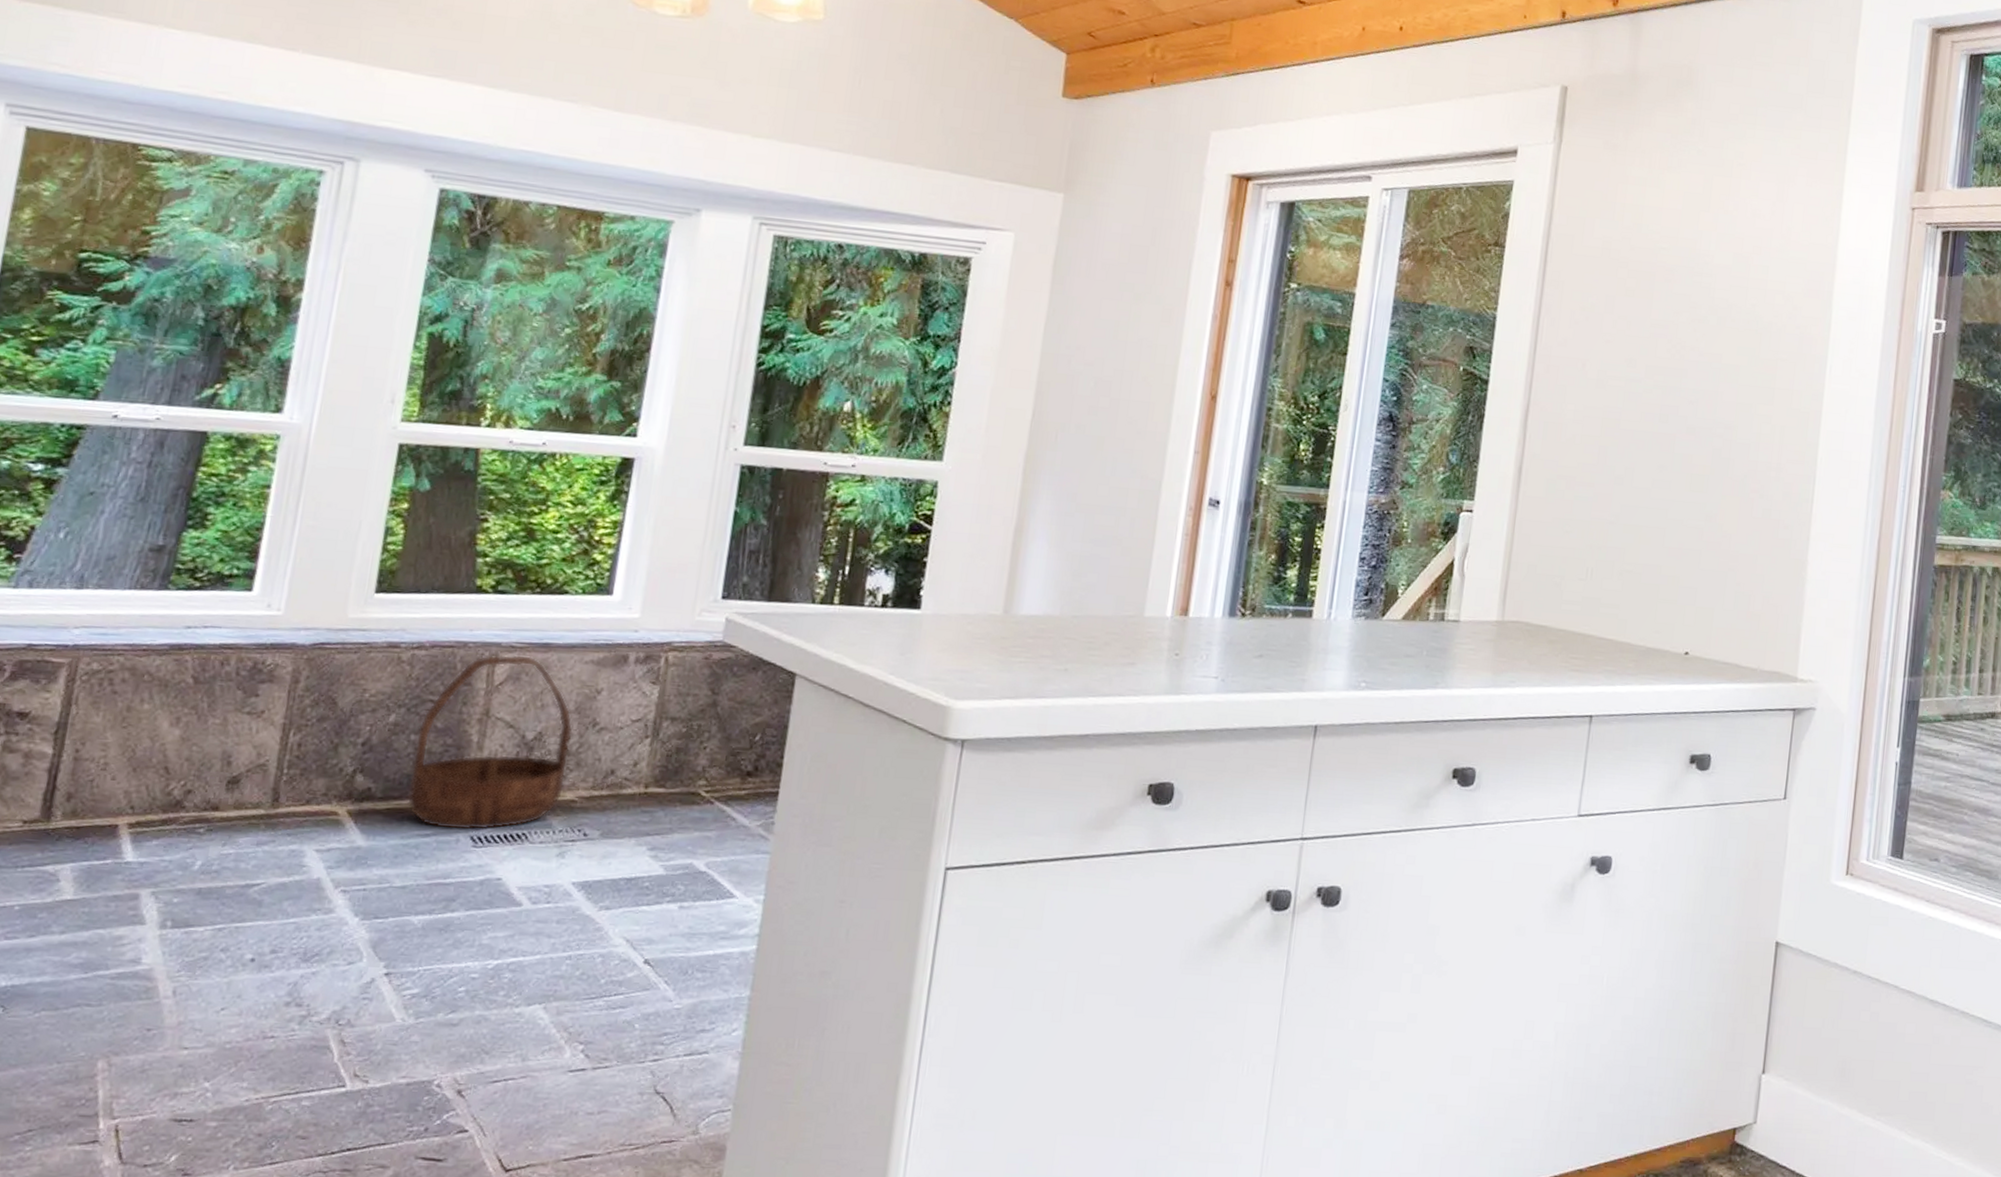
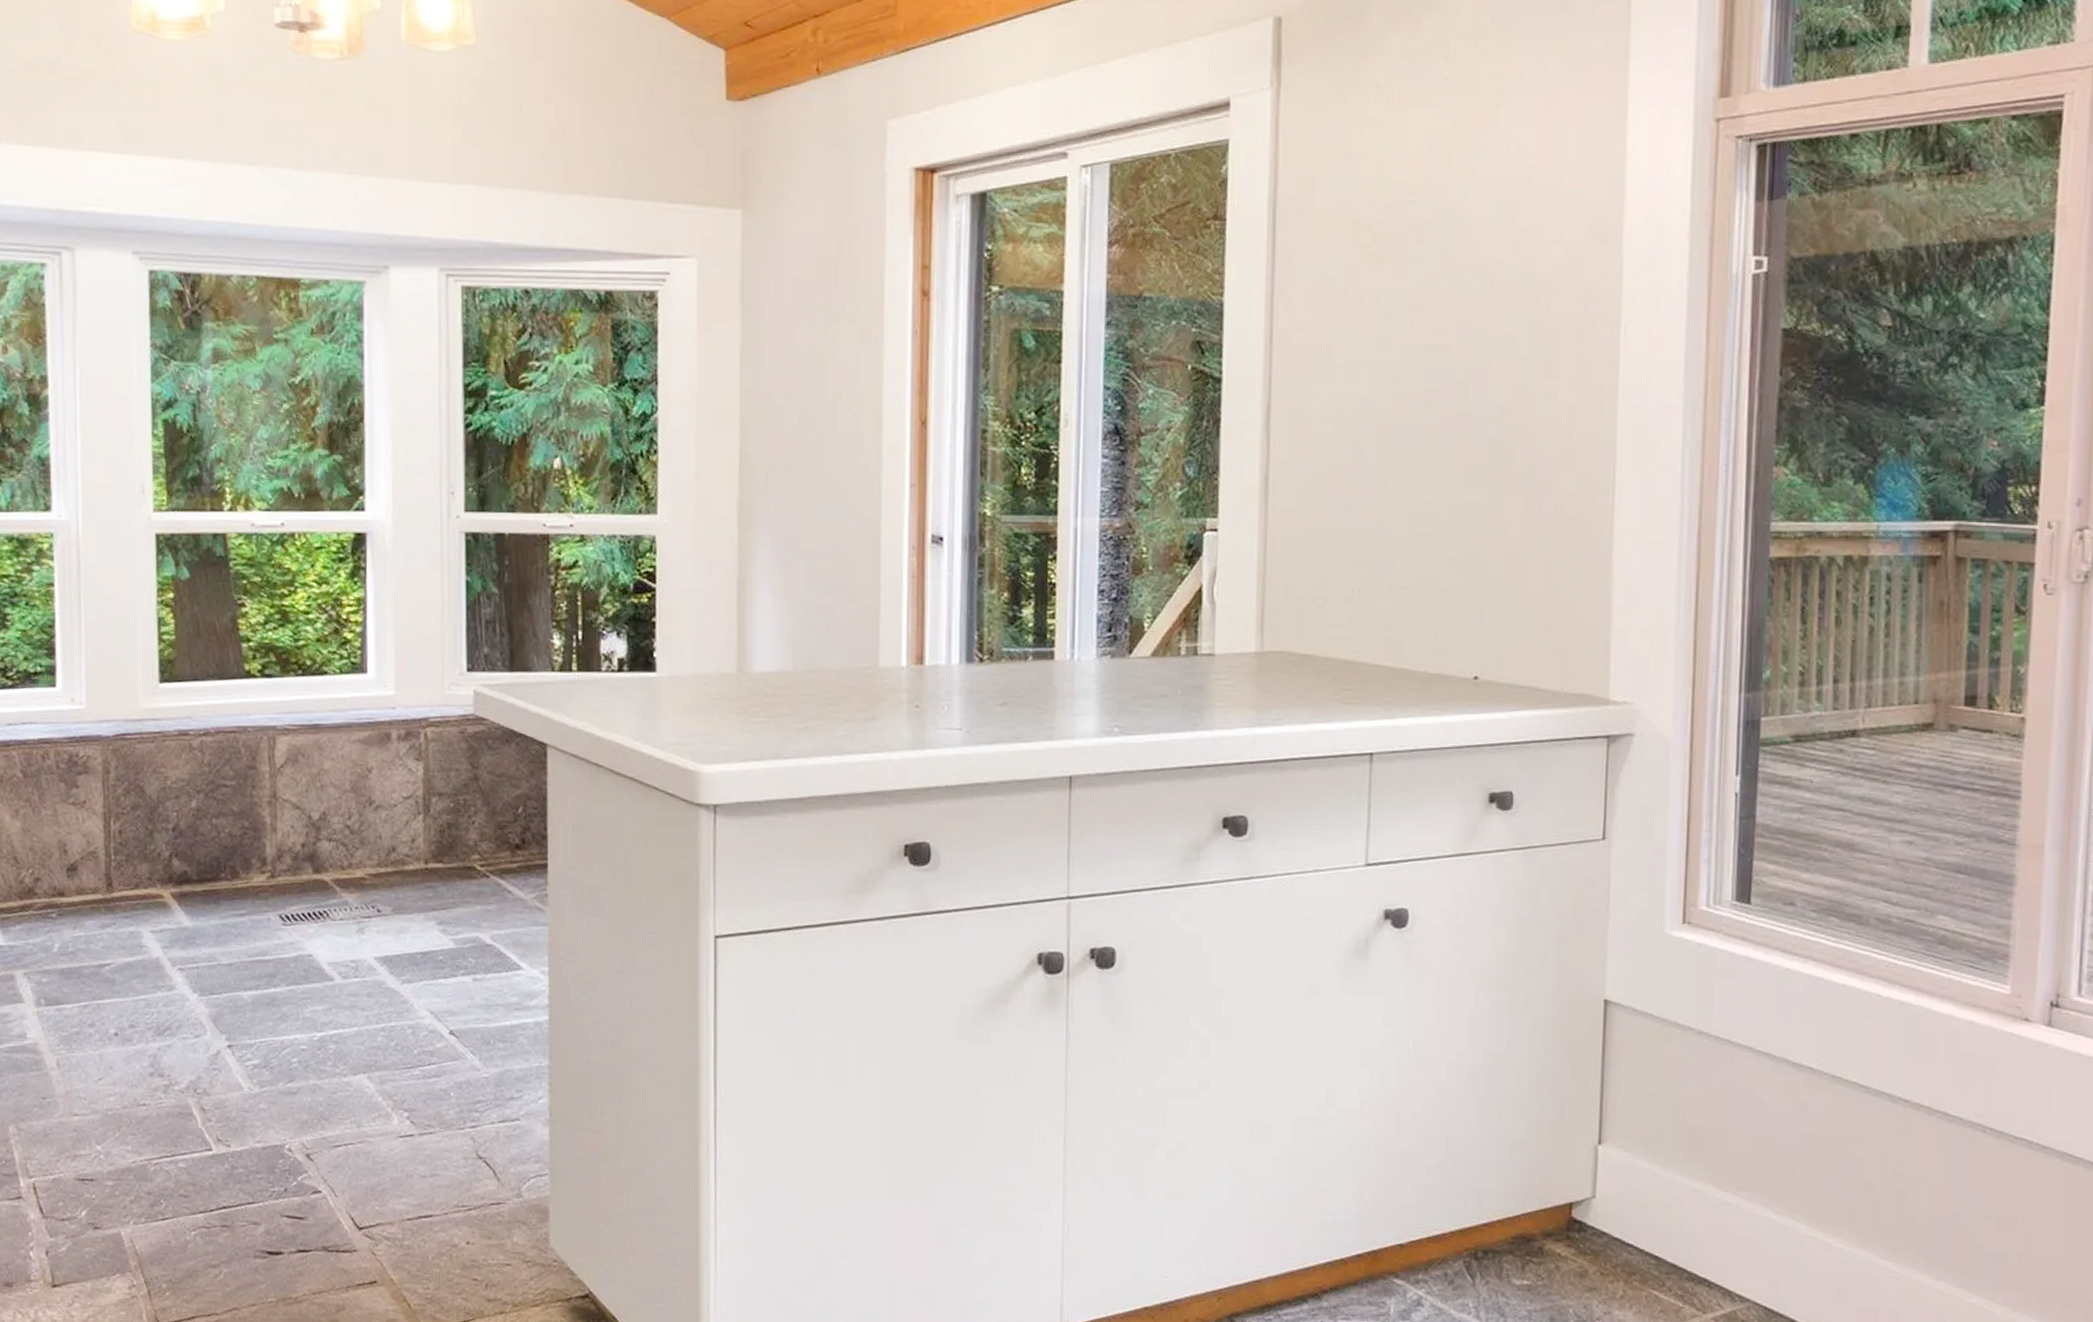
basket: present [407,654,573,831] -> none [217,736,354,910]

